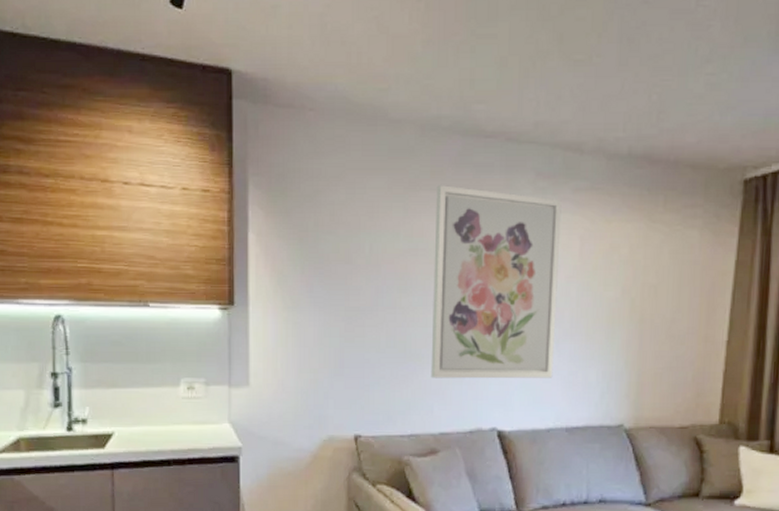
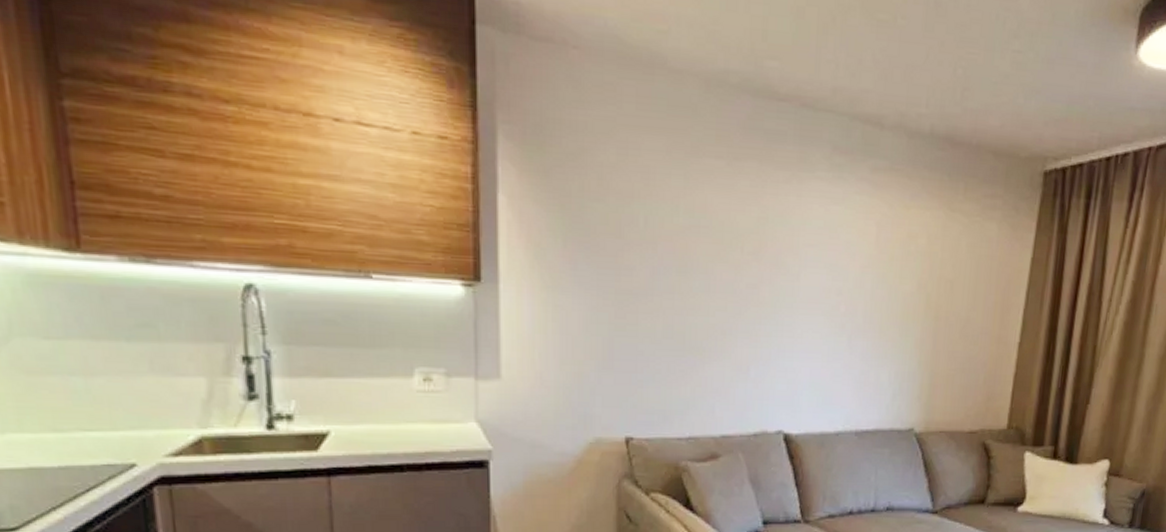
wall art: present [430,185,562,379] -> none [712,152,859,378]

